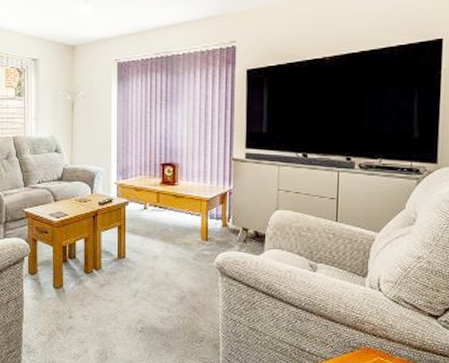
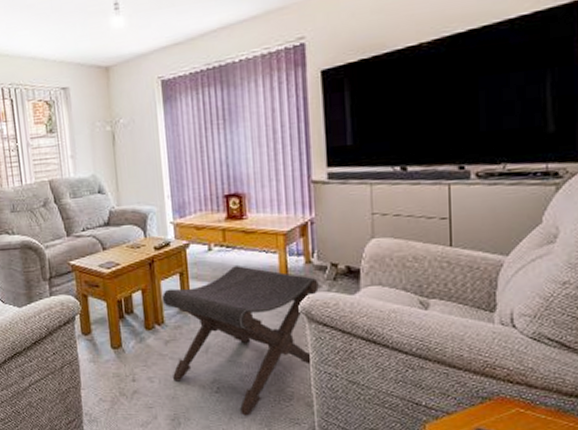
footstool: none [101,224,232,354] -> present [161,266,319,416]

